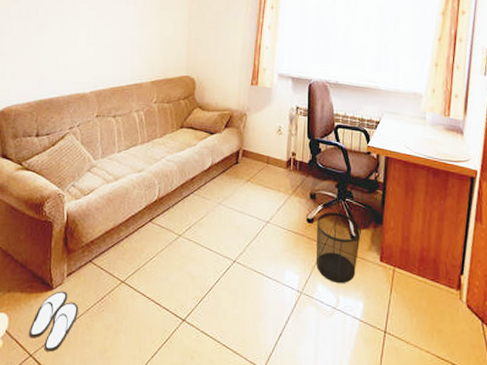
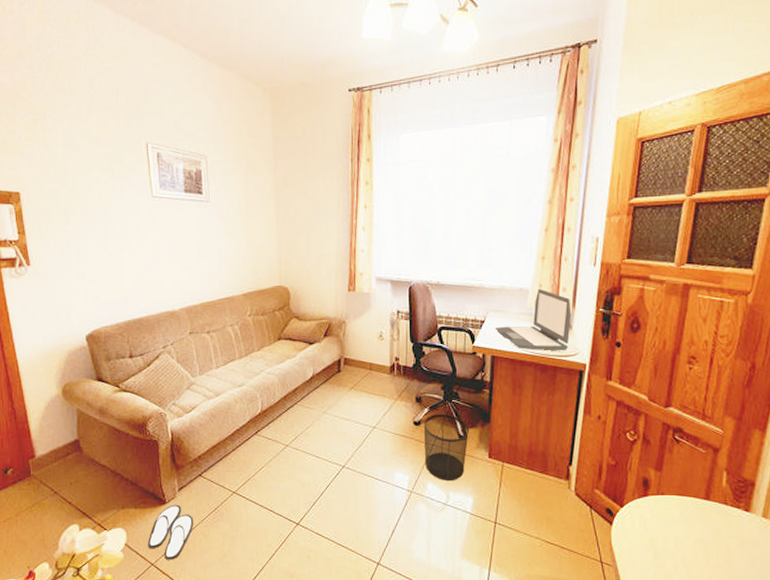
laptop: none [389,93,463,156] -> present [495,288,572,351]

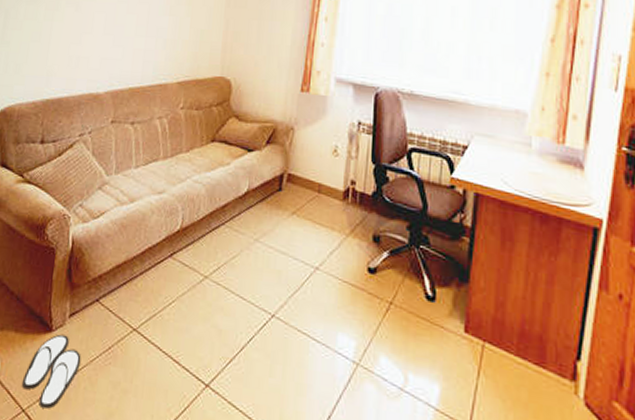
waste bin: present [424,414,470,480] -> none [379,261,441,357]
laptop: present [495,288,572,351] -> none [481,112,584,198]

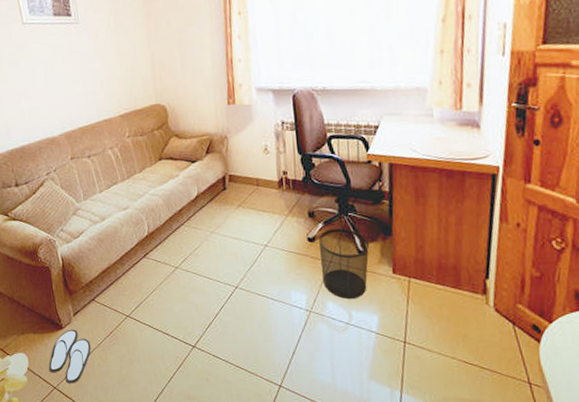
waste bin: none [379,261,441,357] -> present [319,228,370,299]

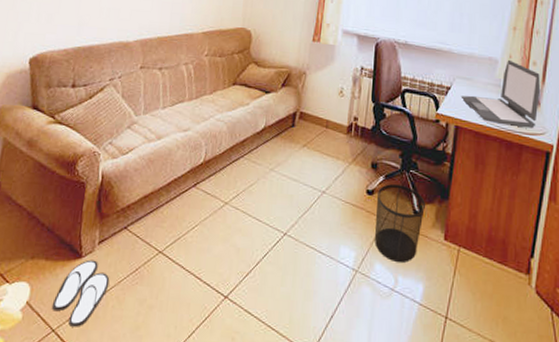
laptop: none [391,86,479,155] -> present [461,59,541,129]

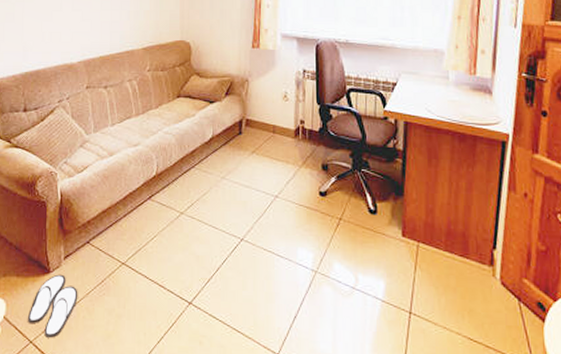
waste bin: present [375,184,426,263] -> none [331,185,381,261]
laptop: present [461,59,541,129] -> none [408,50,492,119]

